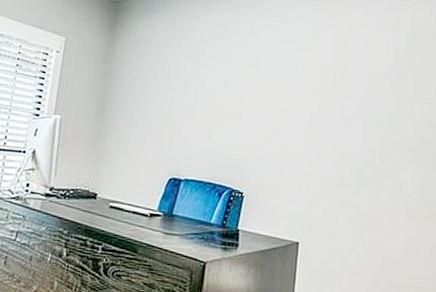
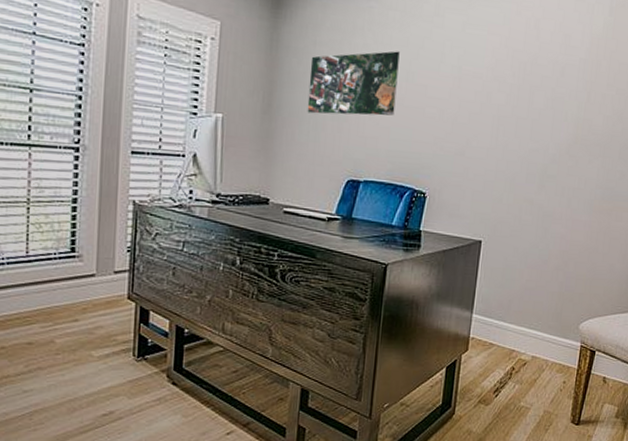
map: none [135,62,219,120] -> present [307,51,400,116]

